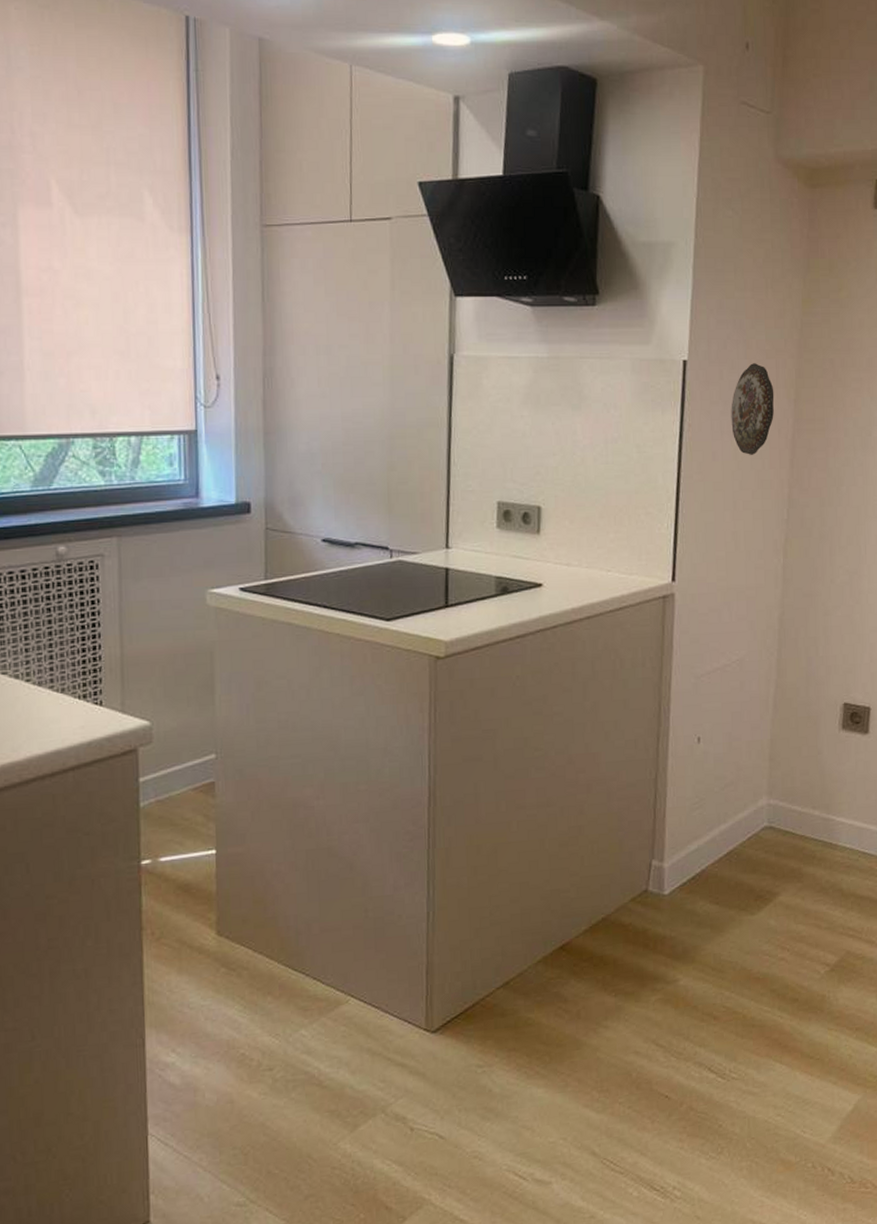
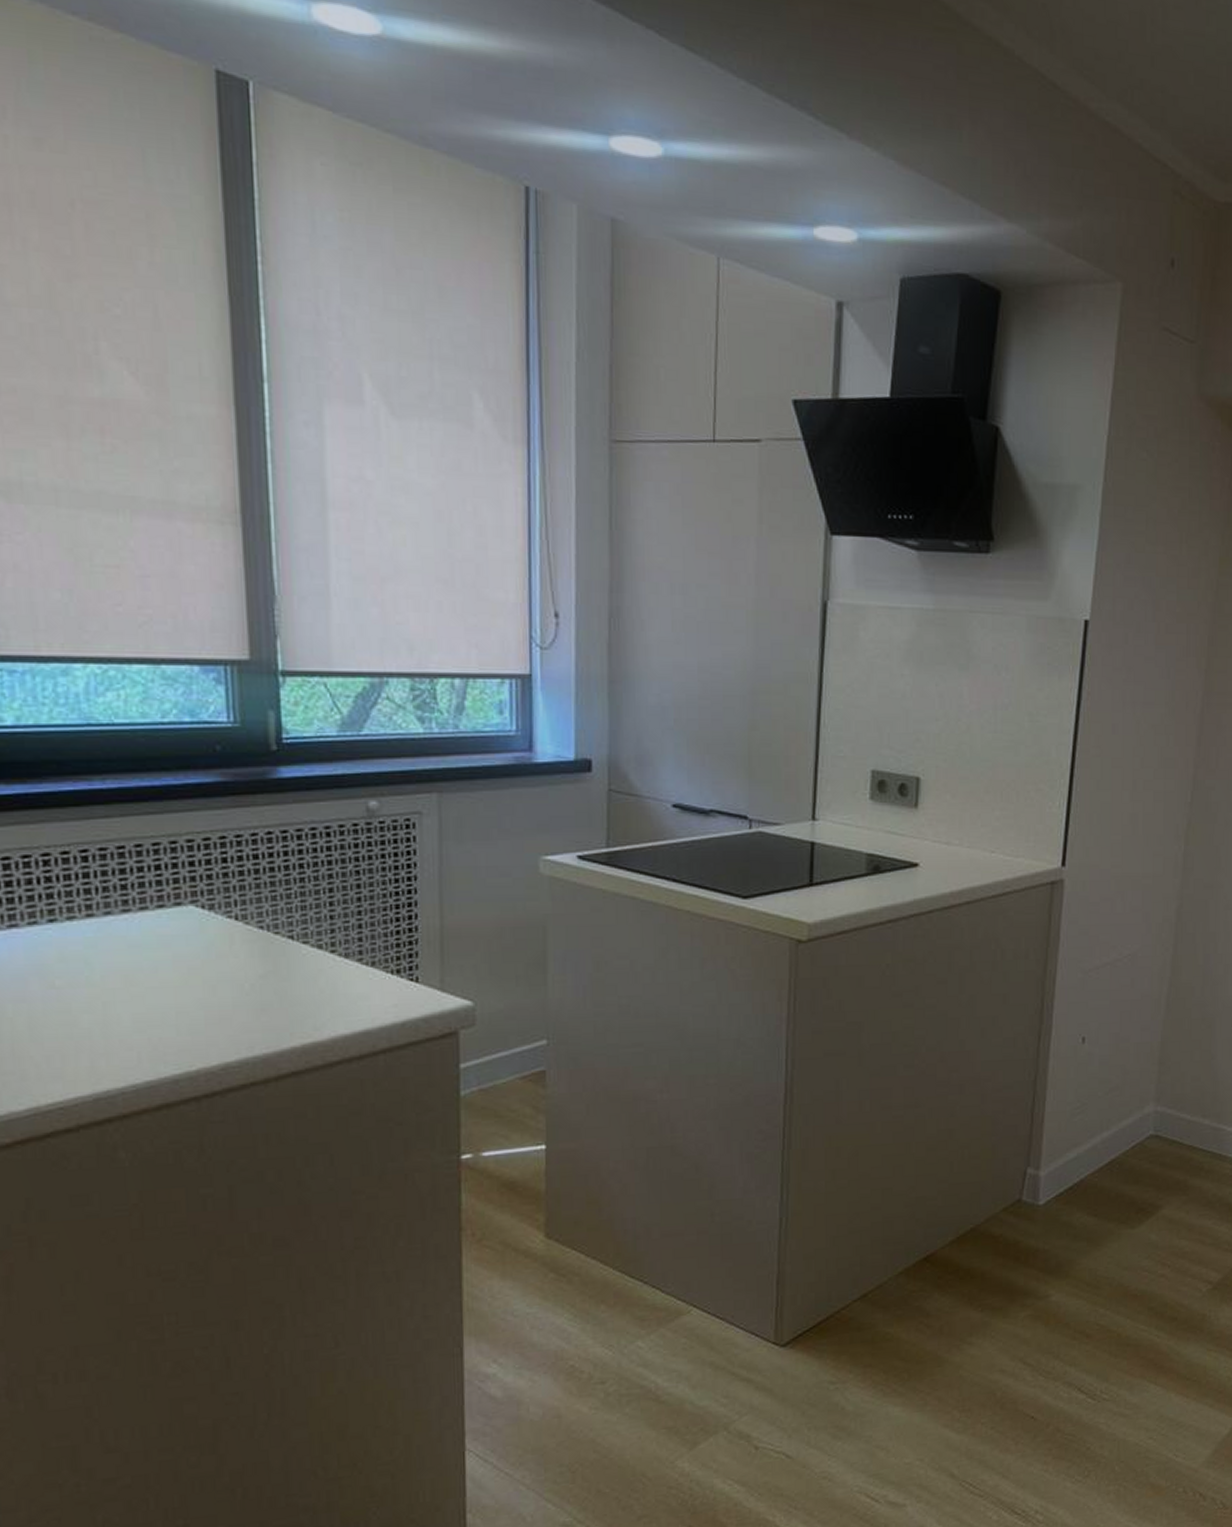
decorative plate: present [731,363,775,455] -> none [1135,627,1184,730]

